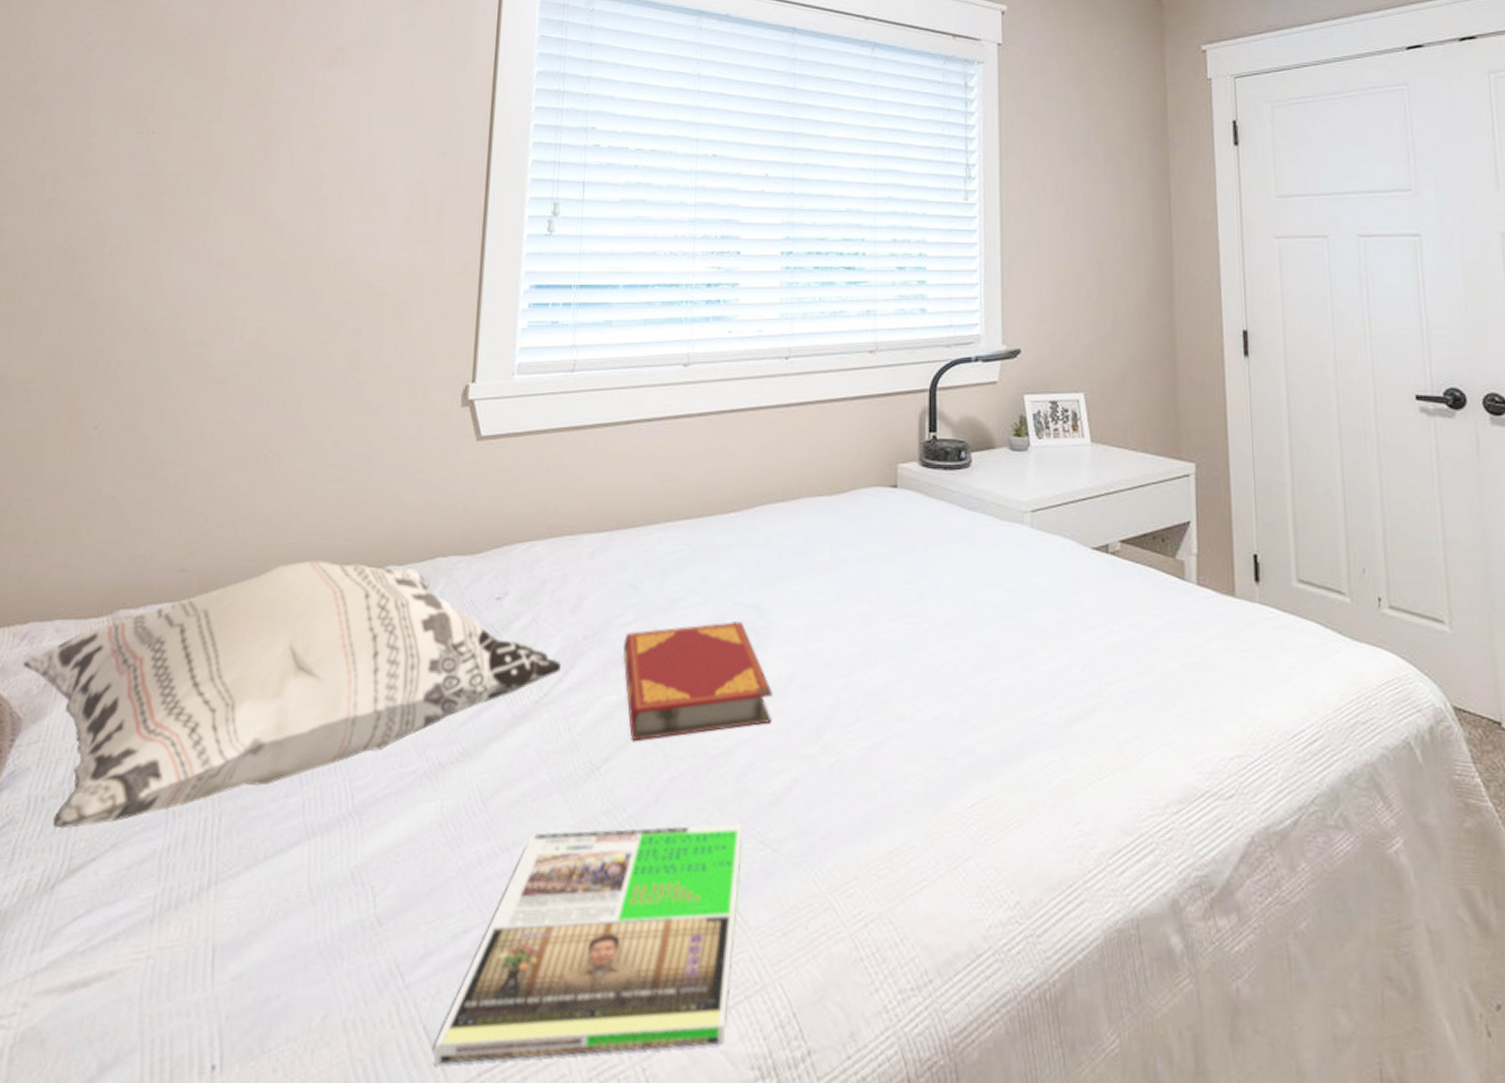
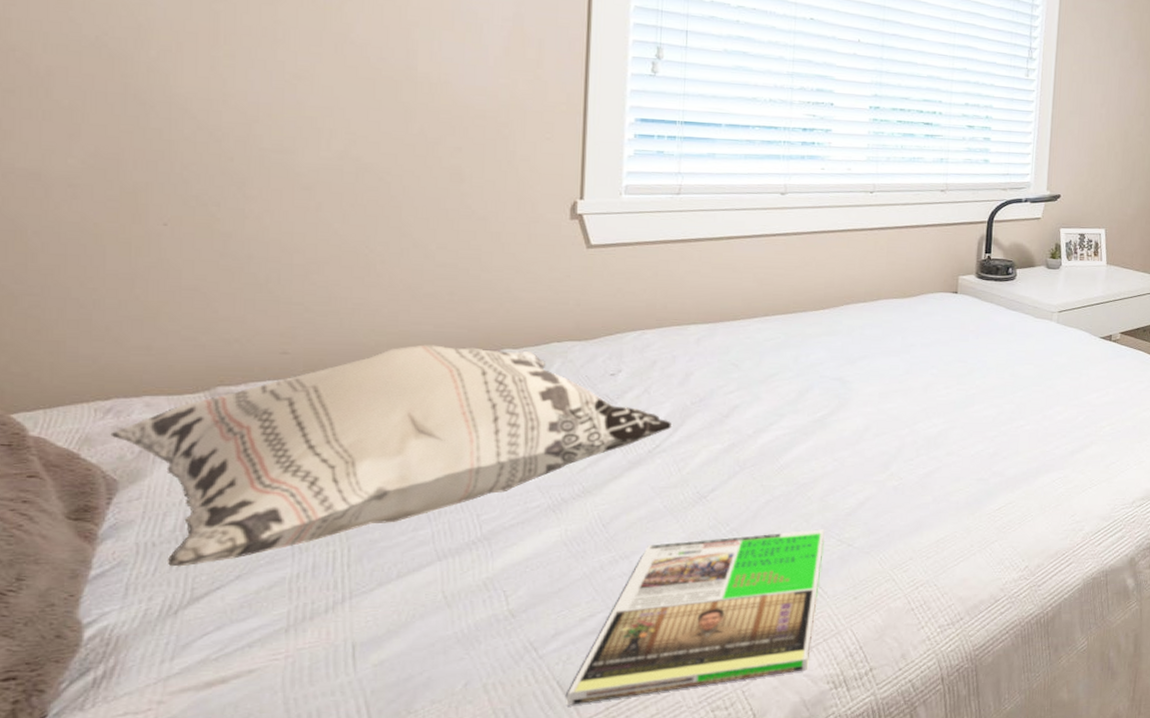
hardback book: present [623,620,774,742] -> none [726,389,852,477]

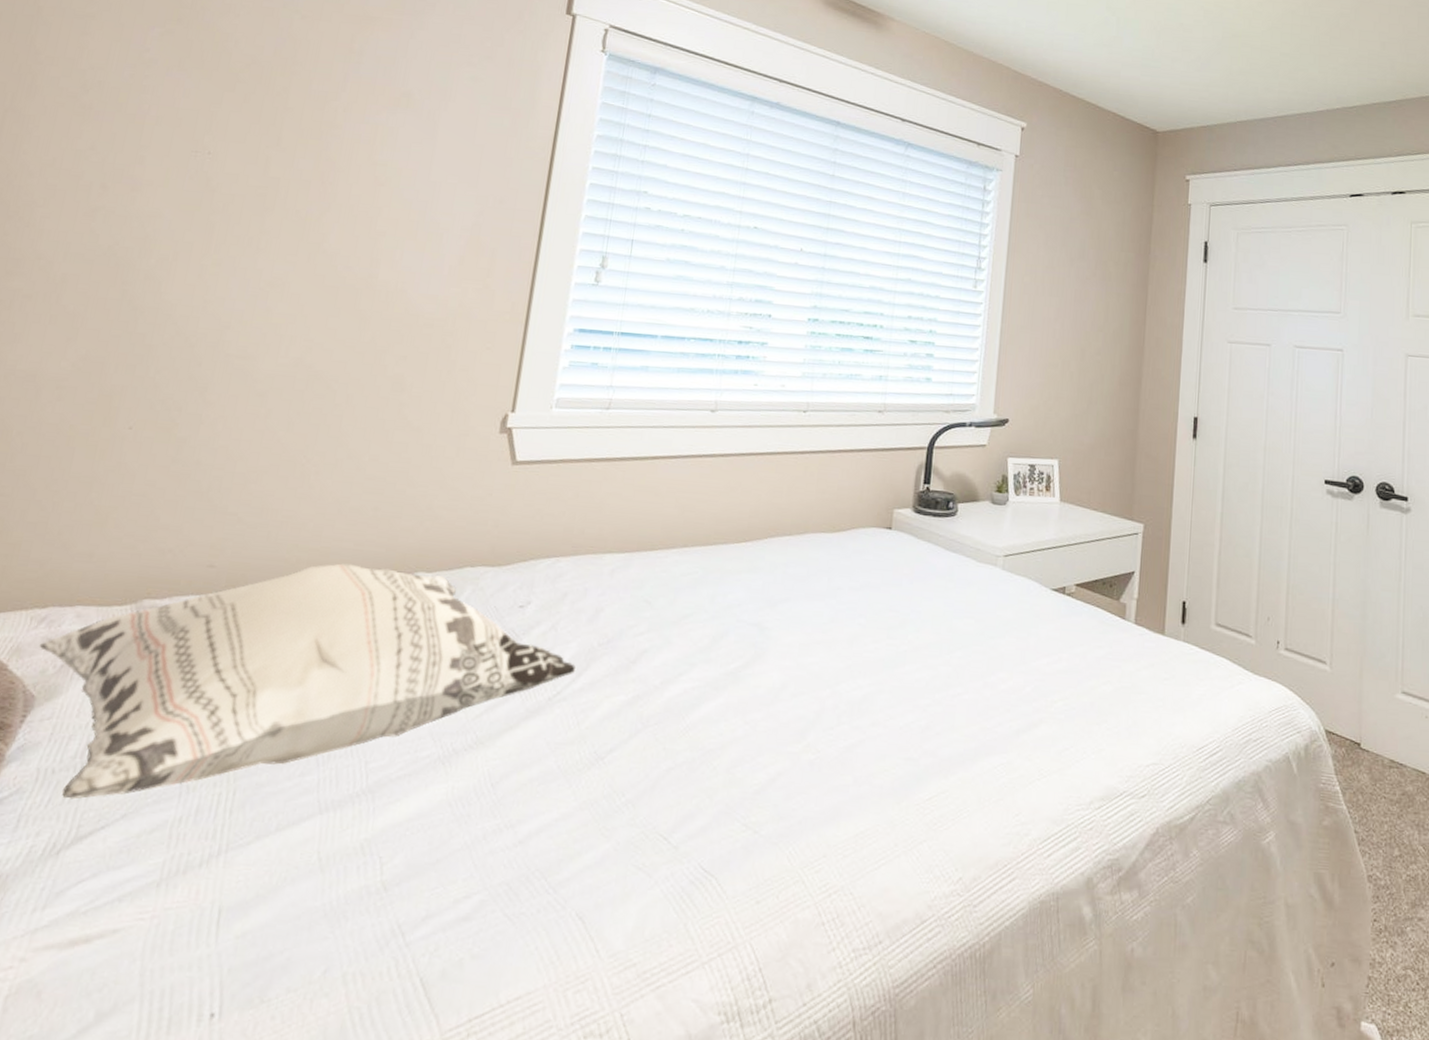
magazine: present [567,529,826,705] -> none [427,808,730,1012]

